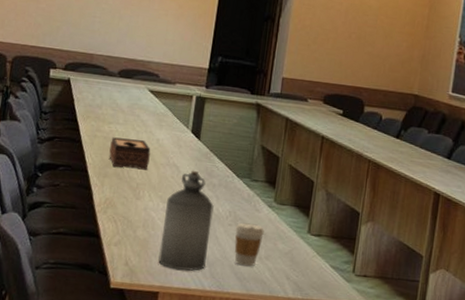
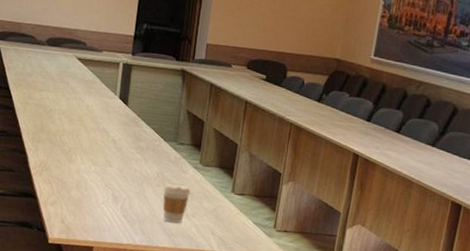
tissue box: present [109,137,151,170] -> none [41,104,81,135]
bottle: present [158,170,214,271] -> none [92,134,142,228]

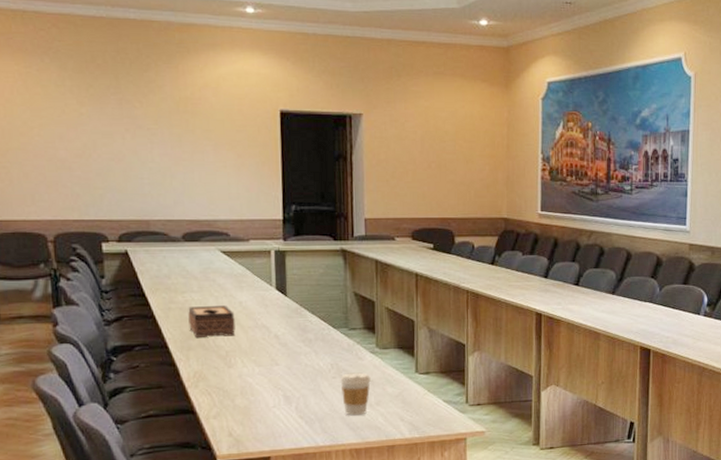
tissue box: none [41,104,81,135] -> present [188,306,236,338]

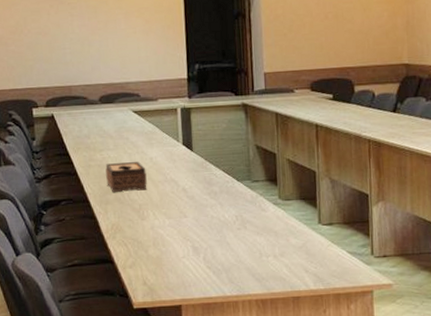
coffee cup: present [340,372,371,416] -> none [245,224,275,267]

